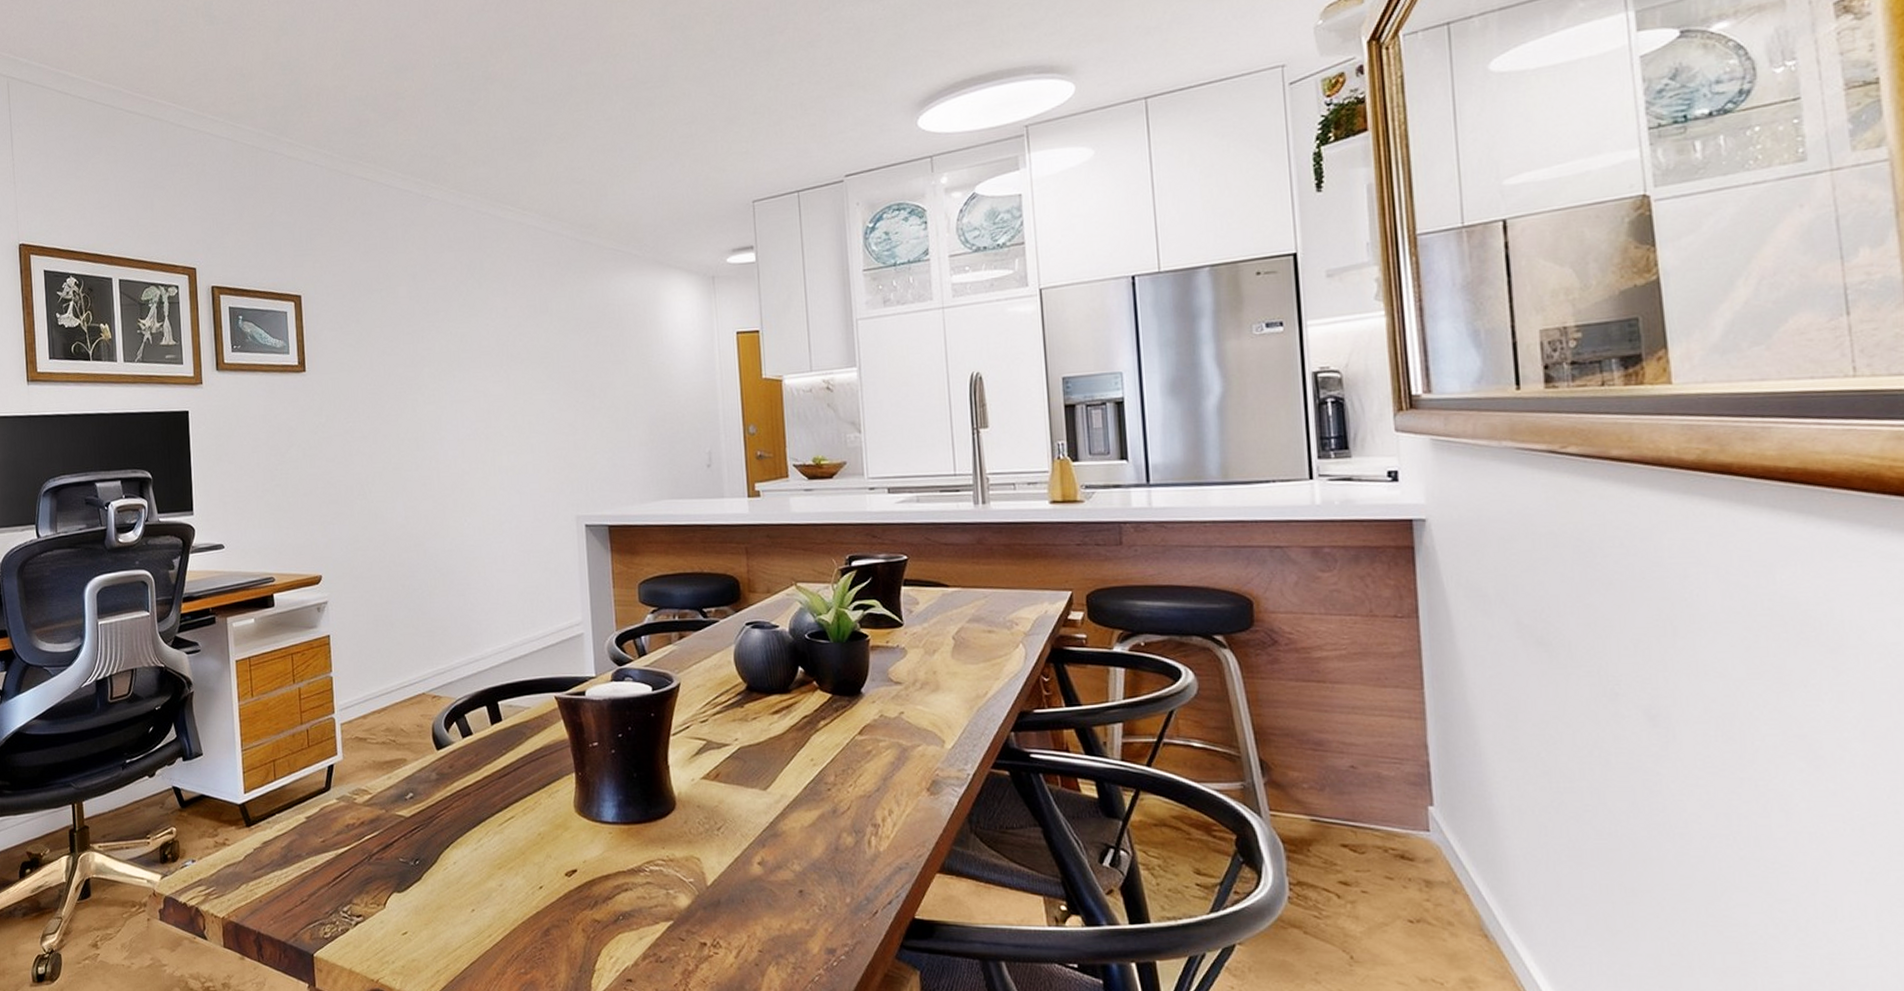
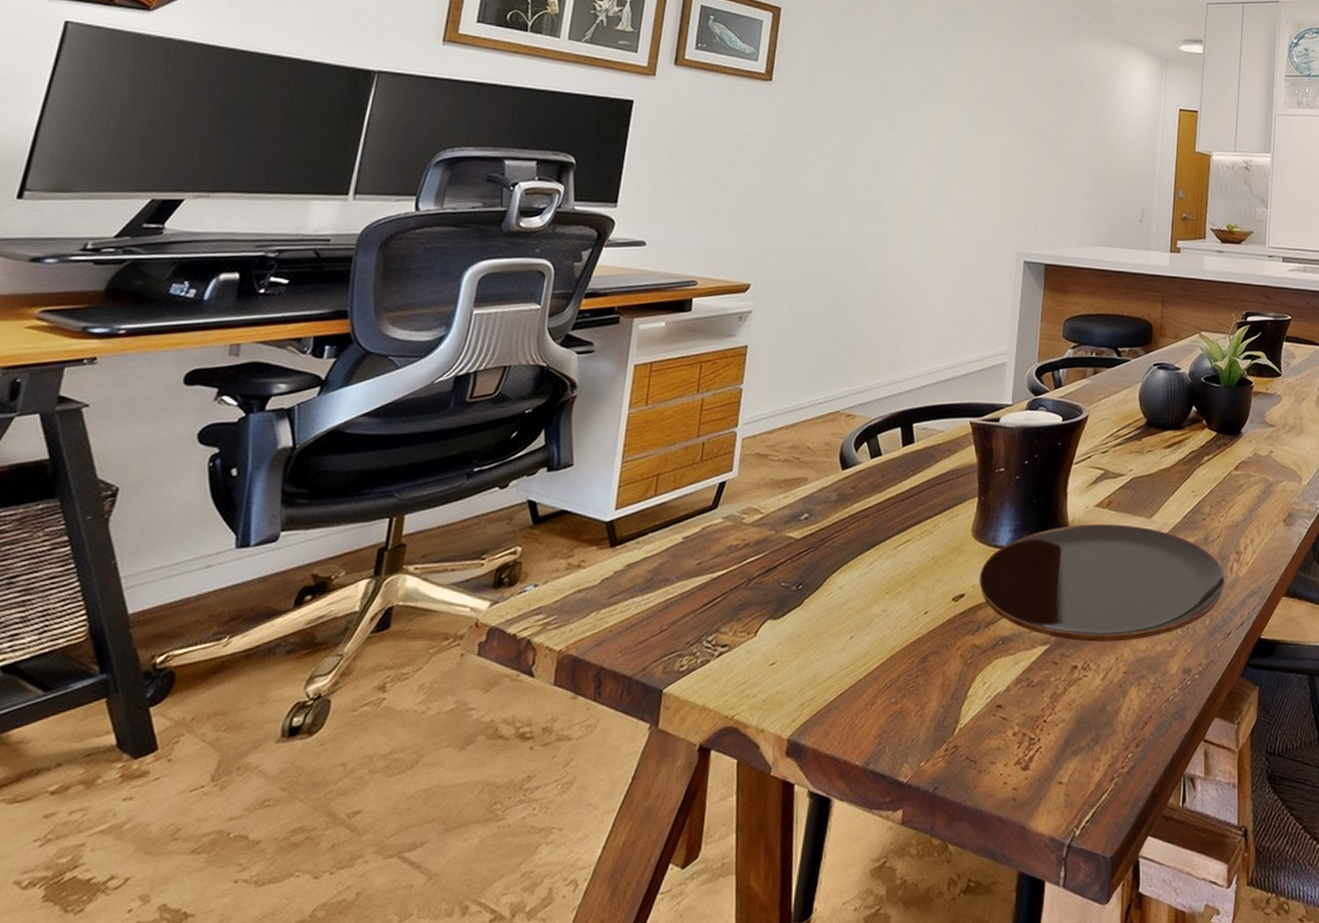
plate: none [589,797,864,919] -> present [979,524,1226,642]

